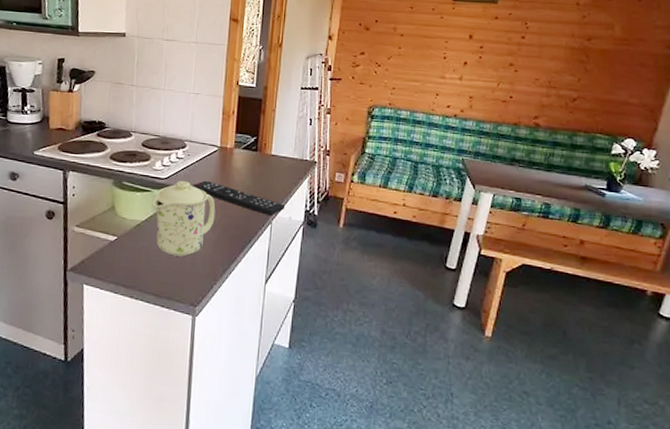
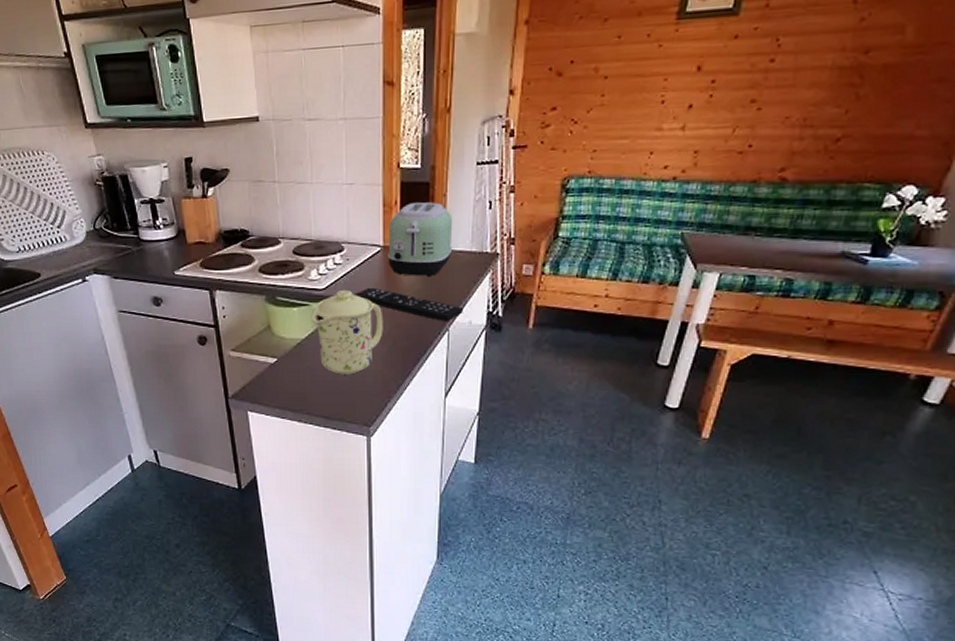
toaster: none [223,114,280,176] -> present [388,202,453,277]

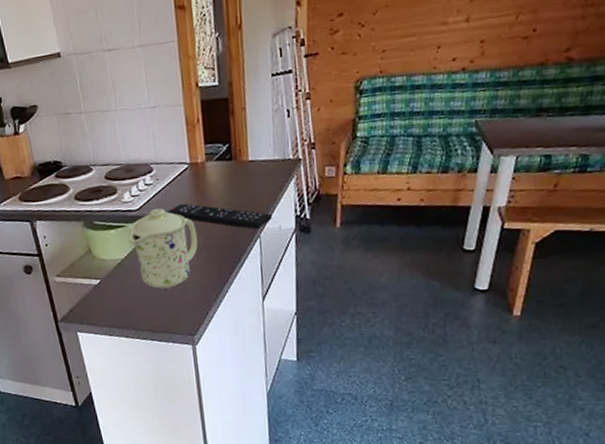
toaster: present [388,202,453,277] -> none [193,116,257,189]

